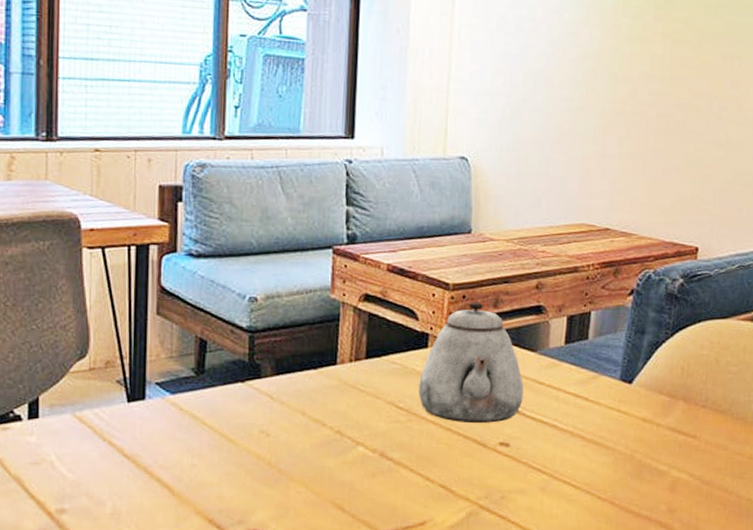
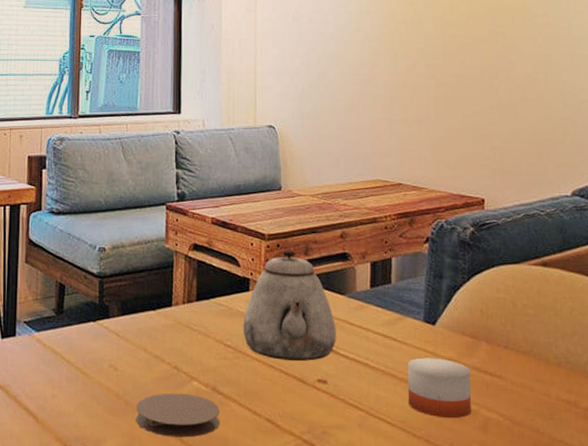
coaster: none [291,459,389,507] -> present [136,393,220,438]
candle: none [595,414,664,480] -> present [407,354,471,419]

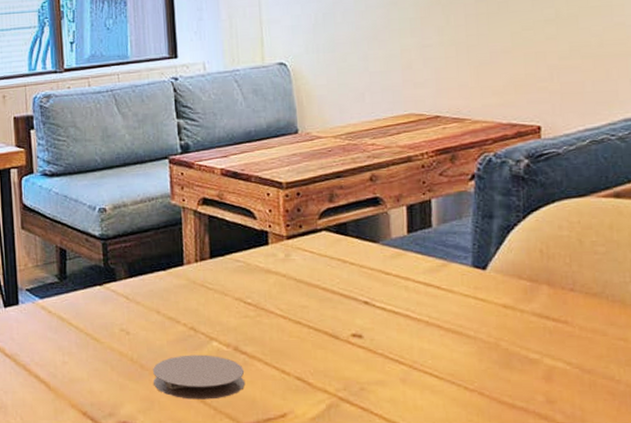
teapot: present [243,250,336,361] -> none [264,198,371,315]
candle: present [407,354,471,419] -> none [455,301,532,369]

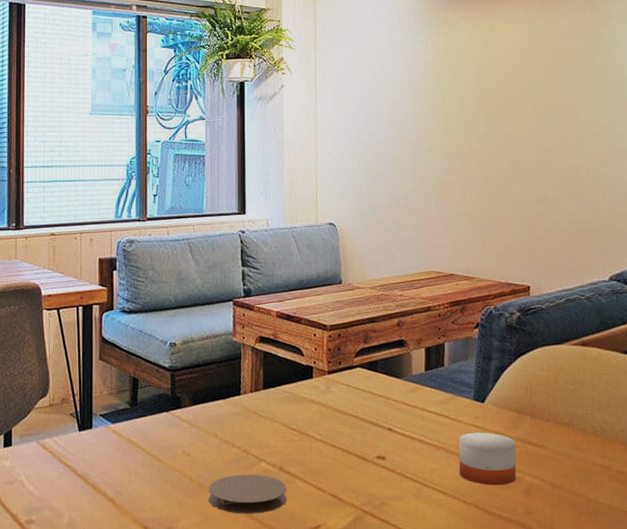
candle: none [455,301,532,369] -> present [458,429,516,486]

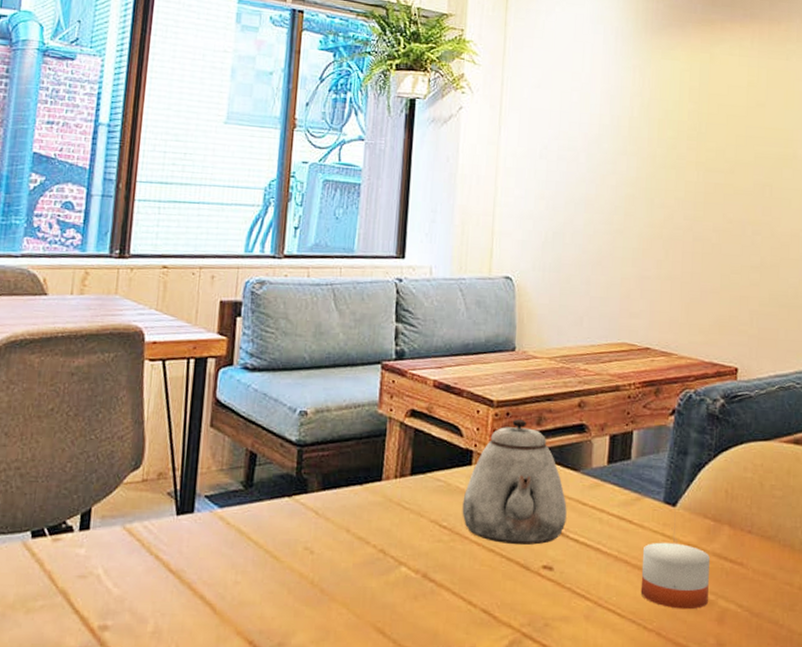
coaster: present [209,474,287,514] -> none [332,580,431,631]
teapot: none [307,339,394,440] -> present [462,419,567,545]

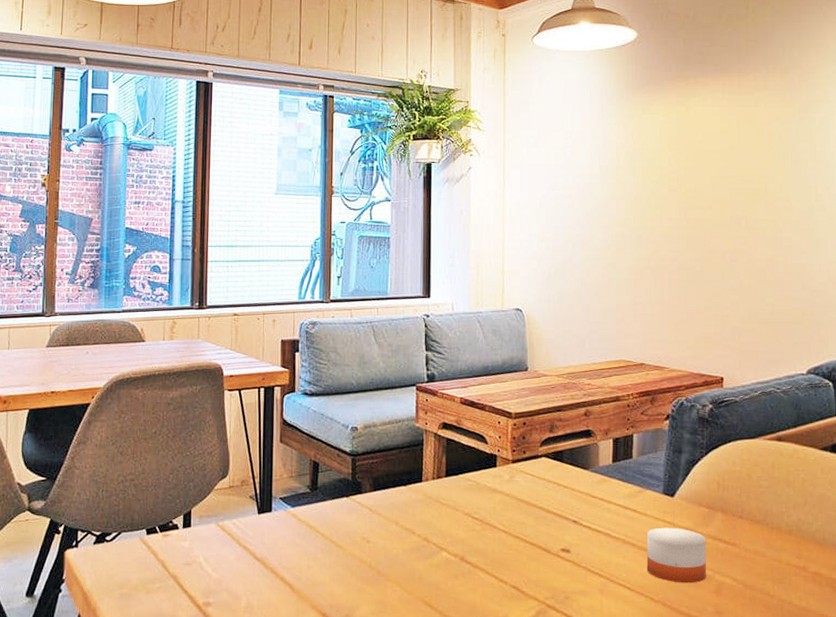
teapot: present [462,419,567,545] -> none [490,428,579,532]

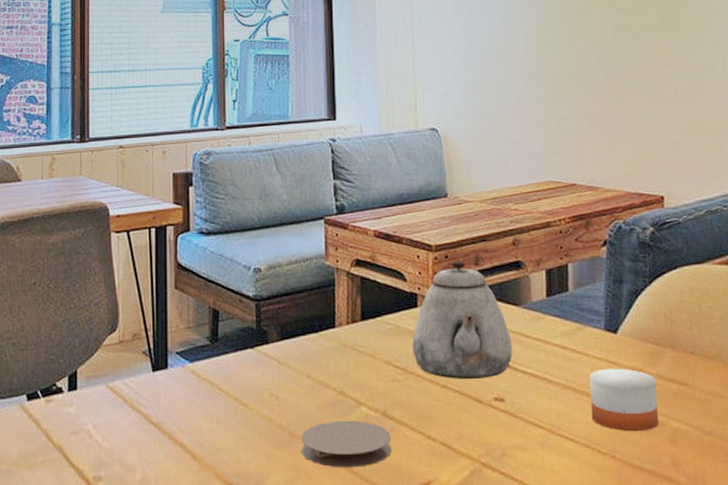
coaster: none [388,563,468,604] -> present [301,420,392,468]
teapot: none [490,428,579,532] -> present [412,261,513,379]

